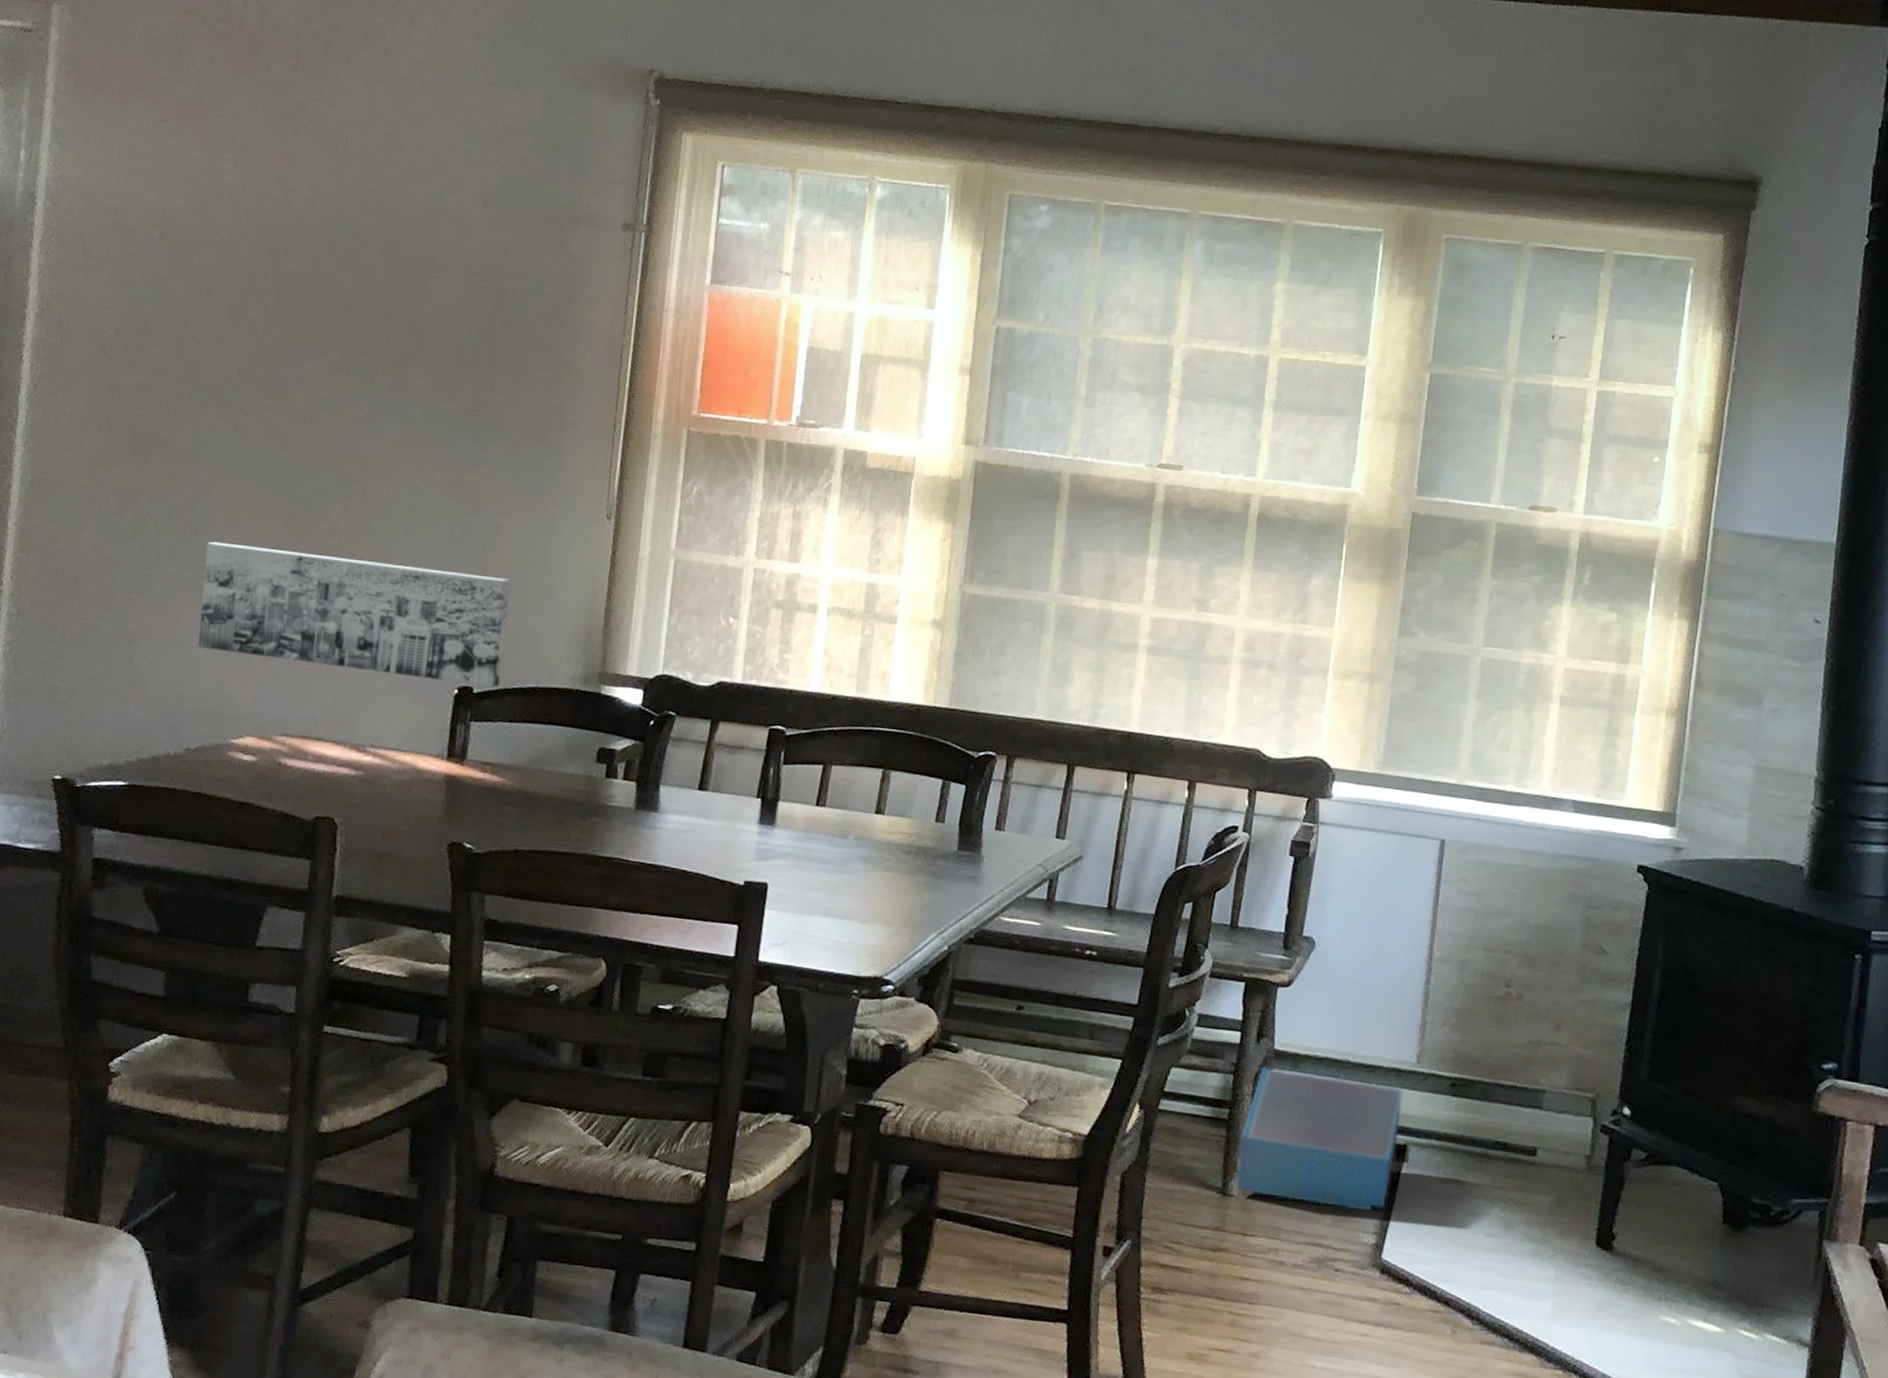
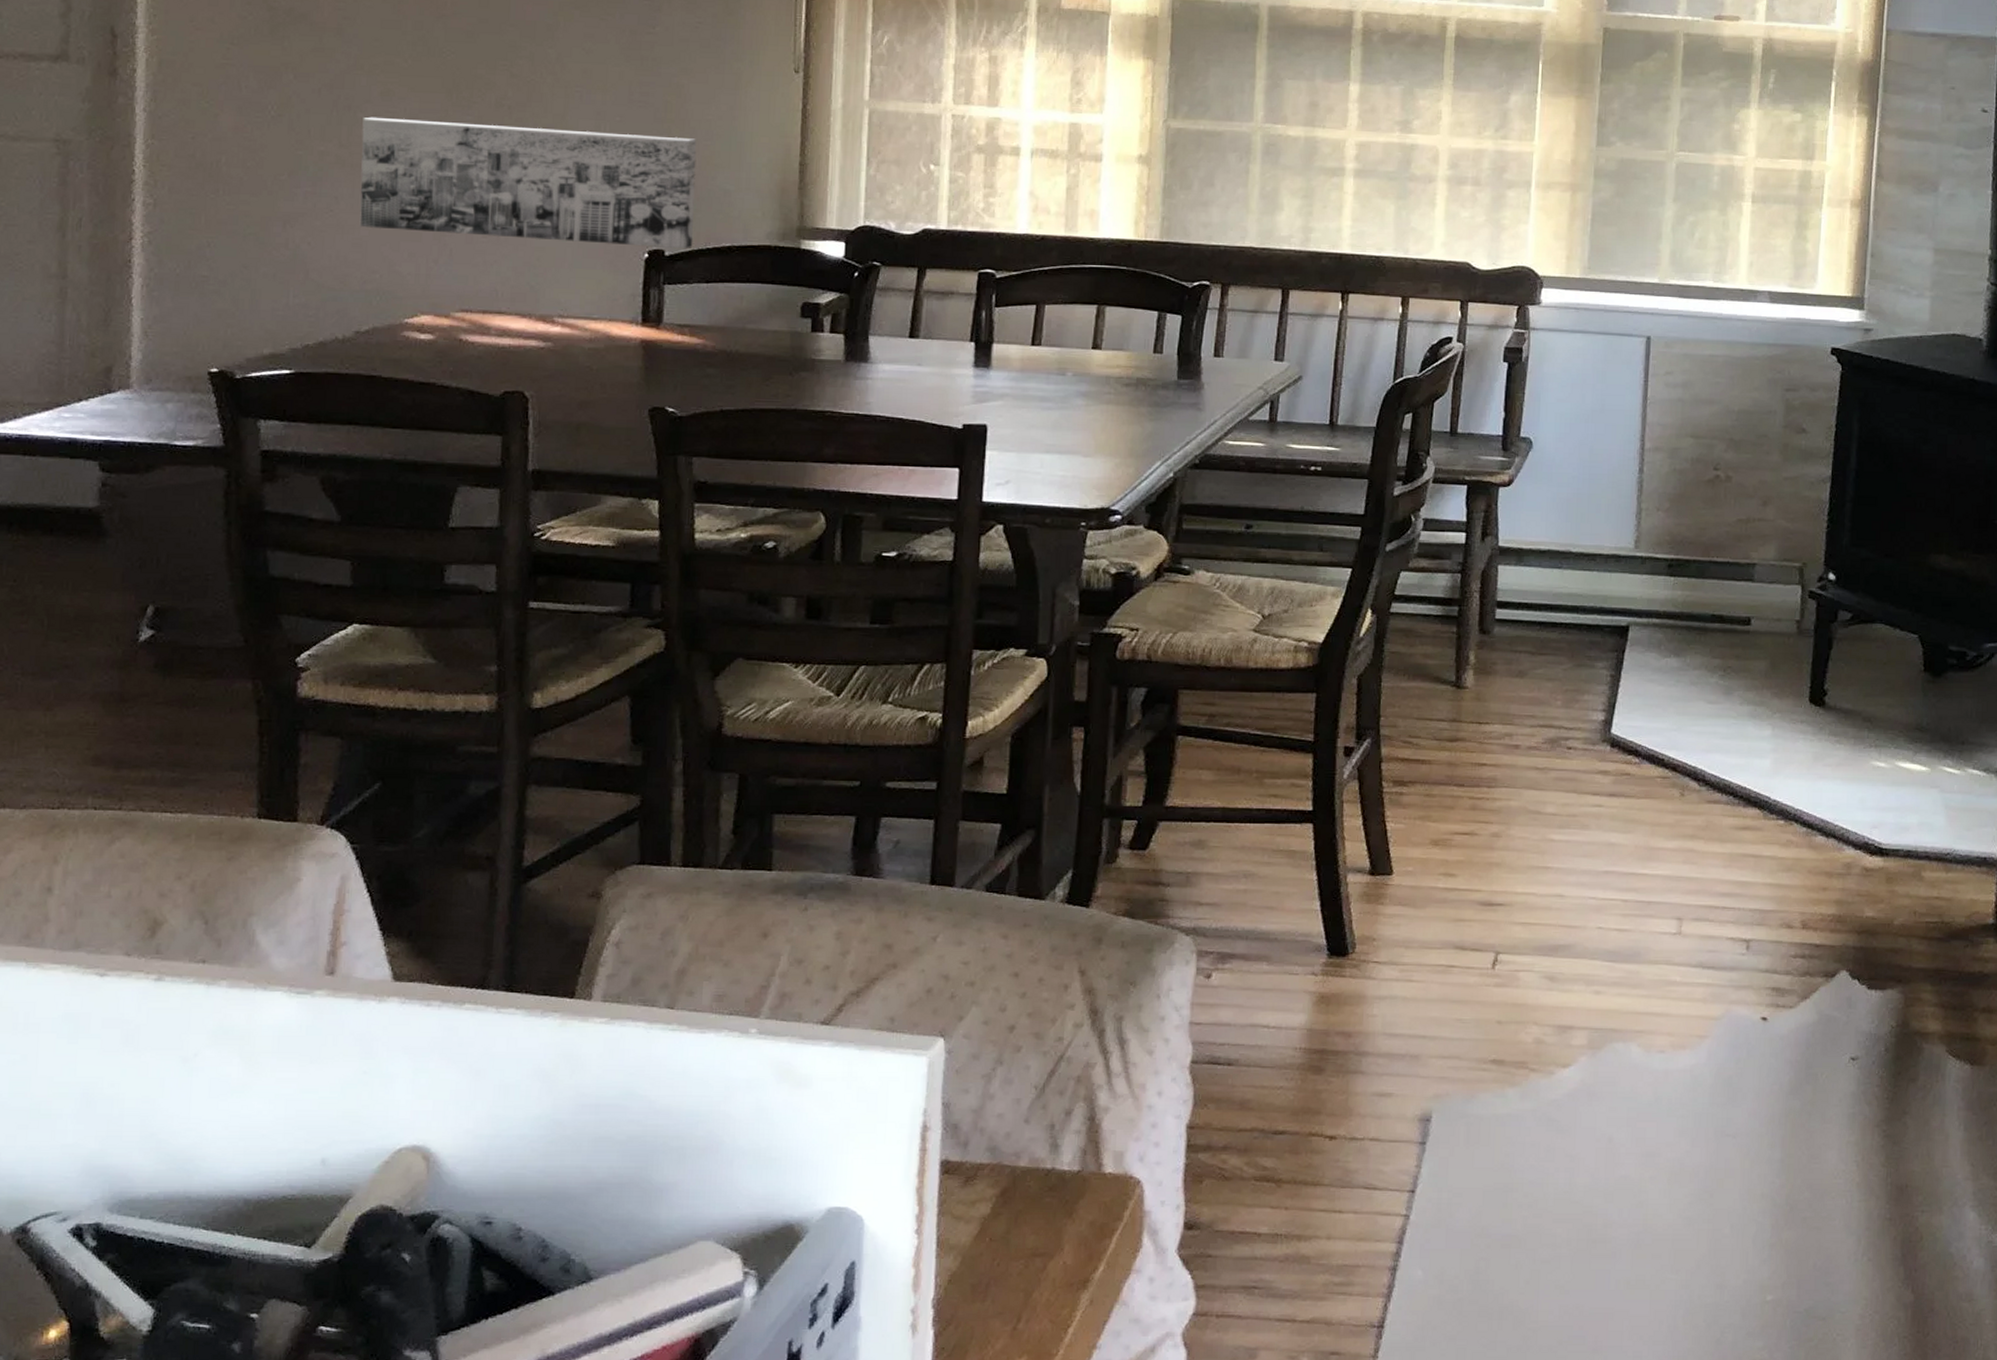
storage bin: present [1235,1066,1403,1212] -> none [1469,563,1623,691]

